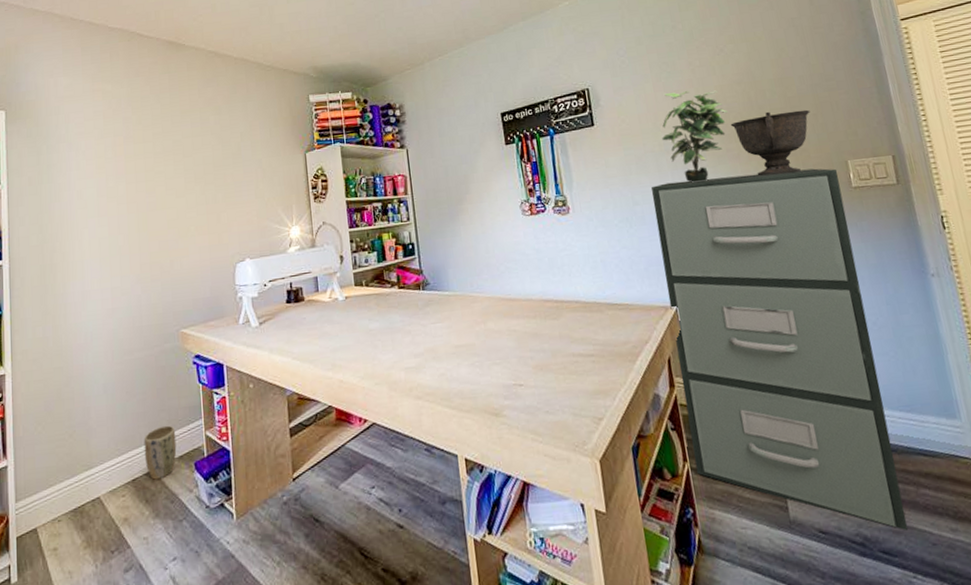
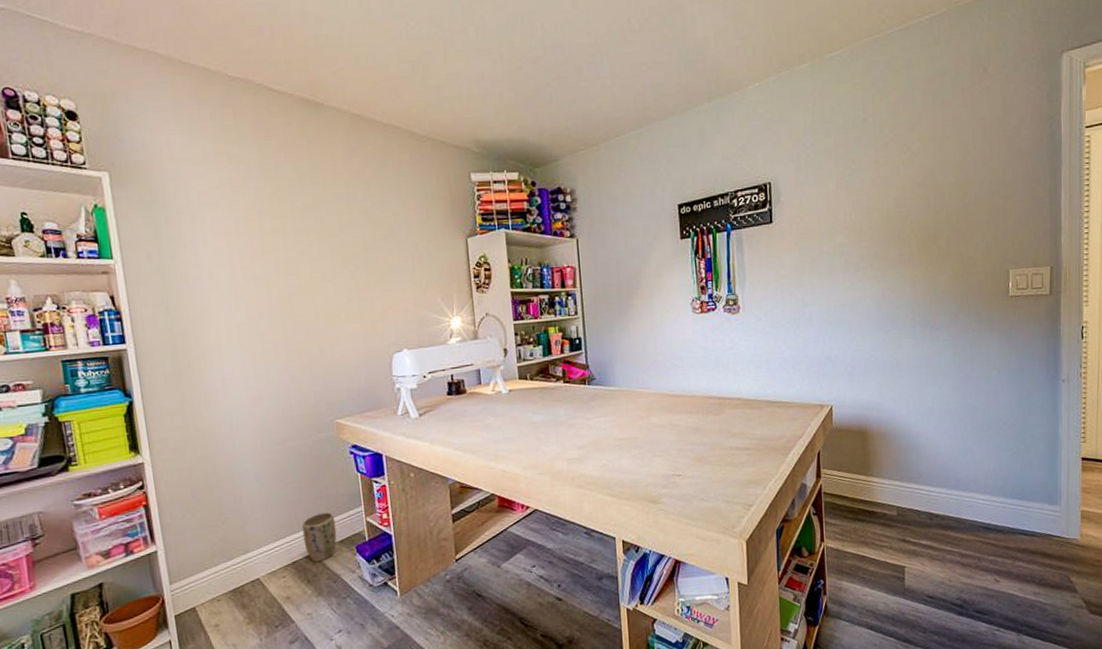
filing cabinet: present [652,168,908,532] -> none [821,276,1000,595]
potted plant: present [662,90,728,183] -> none [838,191,905,287]
trophy: present [730,109,810,176] -> none [906,216,984,282]

